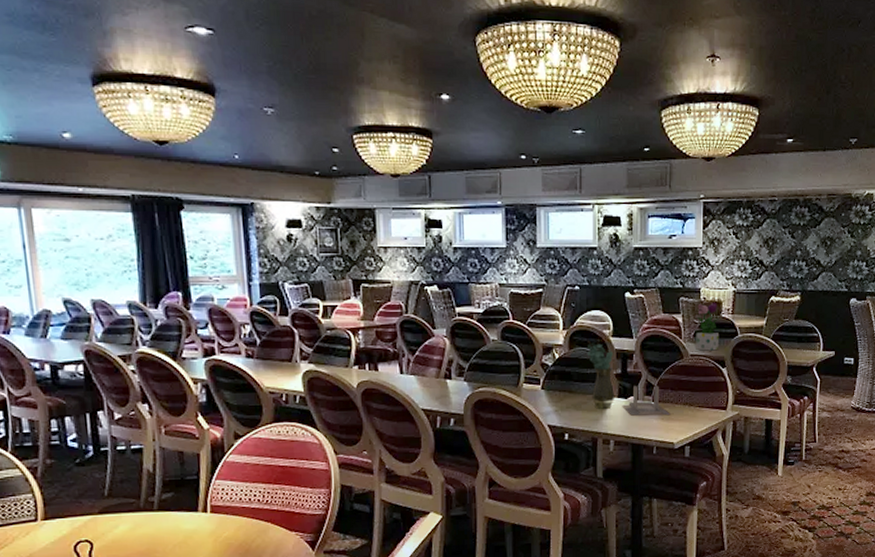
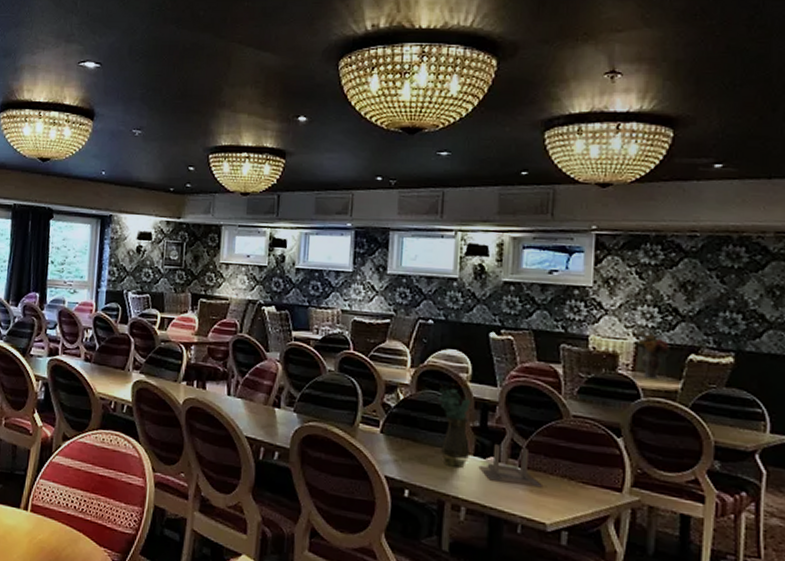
flower arrangement: present [696,303,720,351] -> none [580,354,615,415]
flower arrangement: none [733,280,758,318] -> present [634,330,670,378]

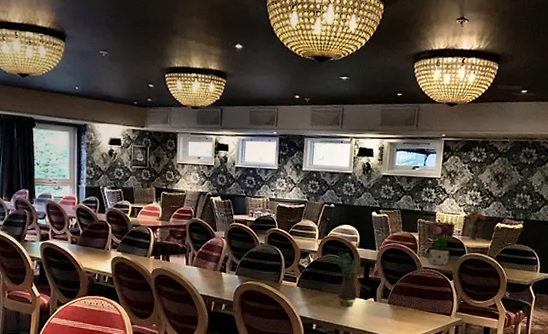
napkin holder: present [478,443,544,488] -> none [362,289,403,317]
flower arrangement: none [580,354,615,415] -> present [428,225,451,266]

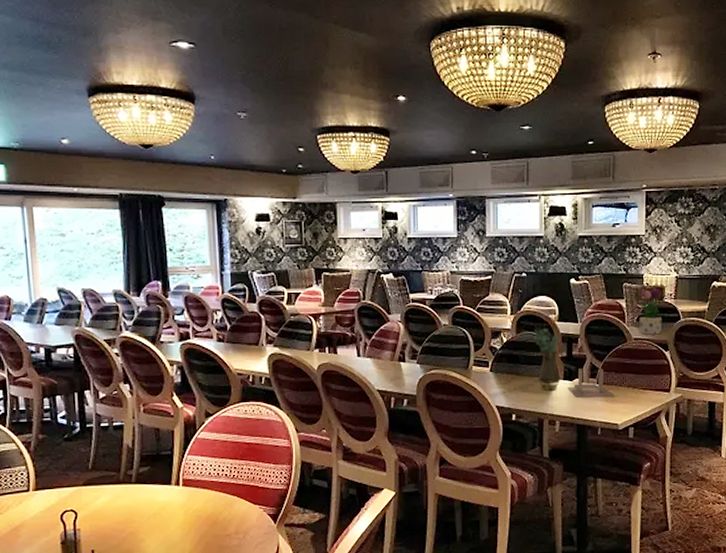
napkin holder: none [362,289,403,317] -> present [567,367,615,398]
flower arrangement: present [464,208,486,240] -> none [675,266,700,303]

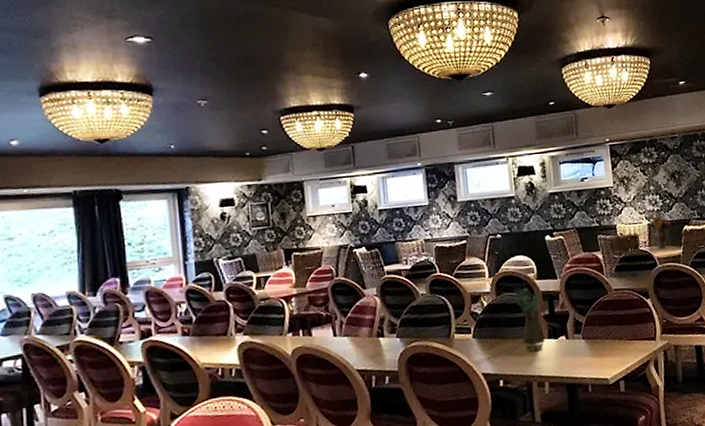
napkin holder: present [567,367,615,398] -> none [553,323,602,356]
flower arrangement: present [639,288,663,335] -> none [615,237,640,285]
flower arrangement: none [675,266,700,303] -> present [647,214,671,249]

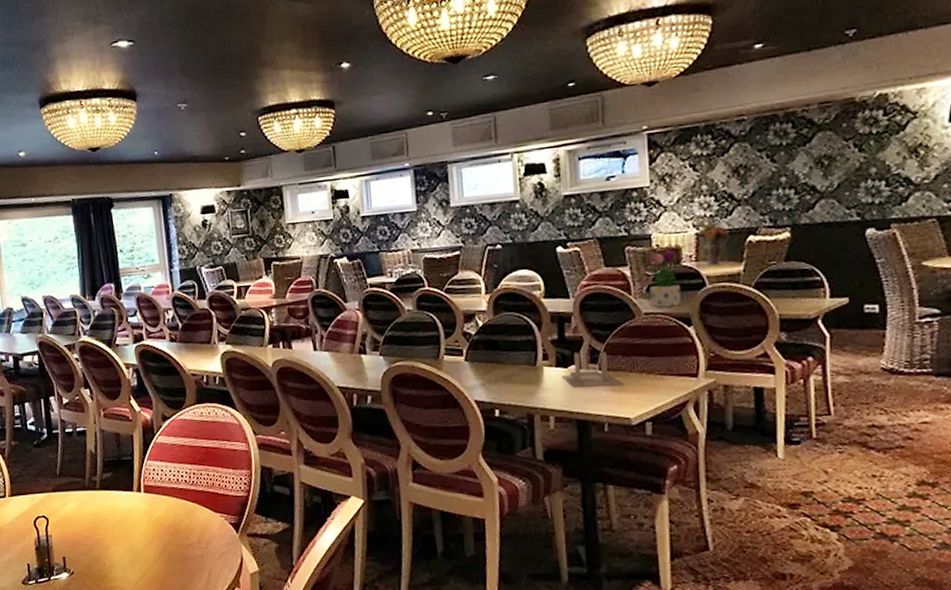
vase: present [513,286,546,353] -> none [514,304,553,382]
napkin holder: none [553,323,602,356] -> present [561,351,625,389]
flower arrangement: none [615,237,640,285] -> present [648,249,682,308]

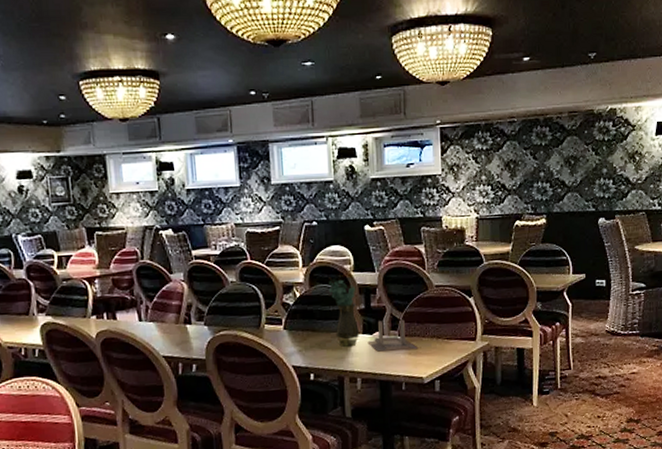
vase: none [514,304,553,382] -> present [328,277,360,348]
flower arrangement: present [648,249,682,308] -> none [439,231,465,281]
flower arrangement: present [695,220,729,265] -> none [476,206,502,245]

